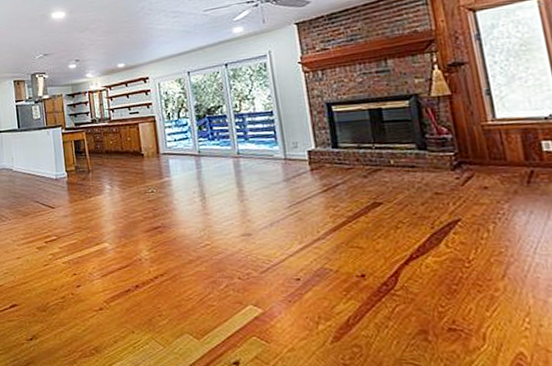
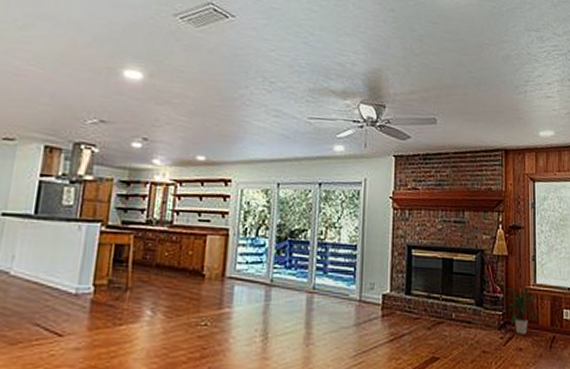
indoor plant: none [454,123,507,173] -> present [504,286,539,334]

